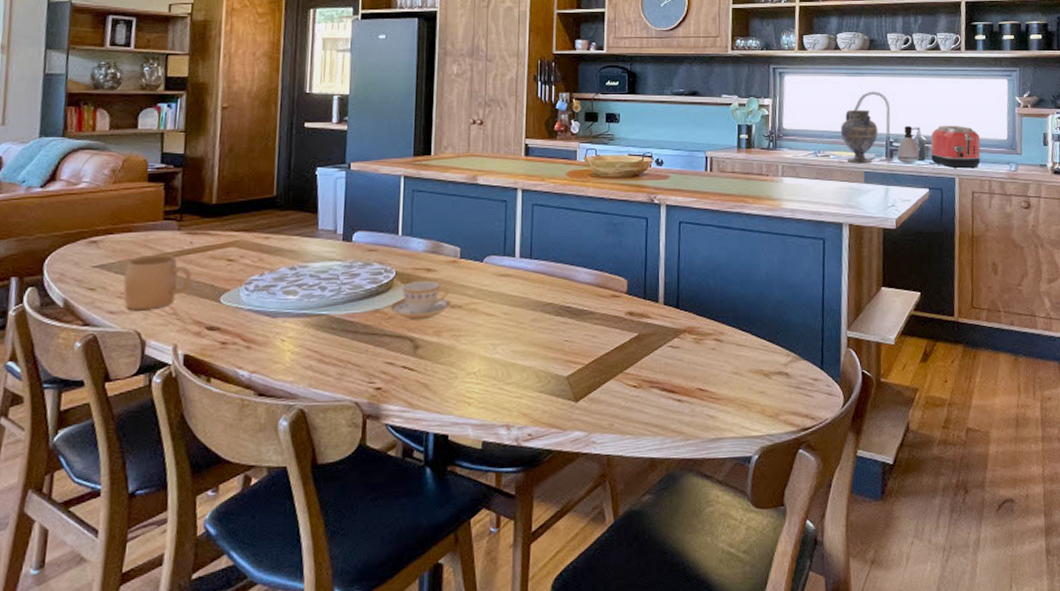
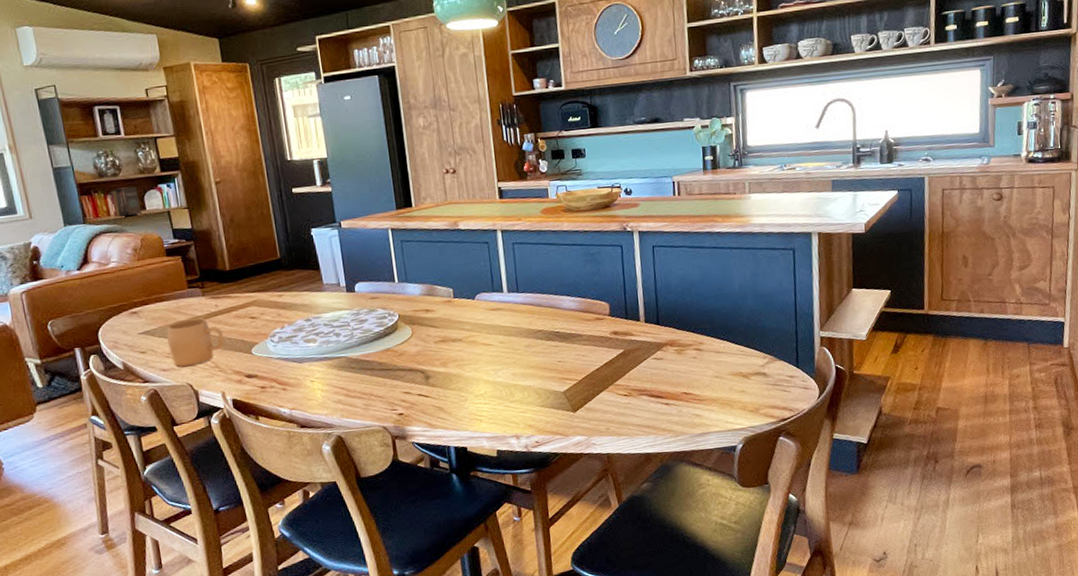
books: none [99,102,133,133] -> present [109,186,142,217]
teacup: present [389,280,451,320] -> none [398,319,452,355]
ceramic jug: present [840,109,878,164] -> none [805,118,845,174]
soap dispenser: present [897,126,920,163] -> none [864,130,888,168]
toaster: present [930,125,981,169] -> none [898,124,952,168]

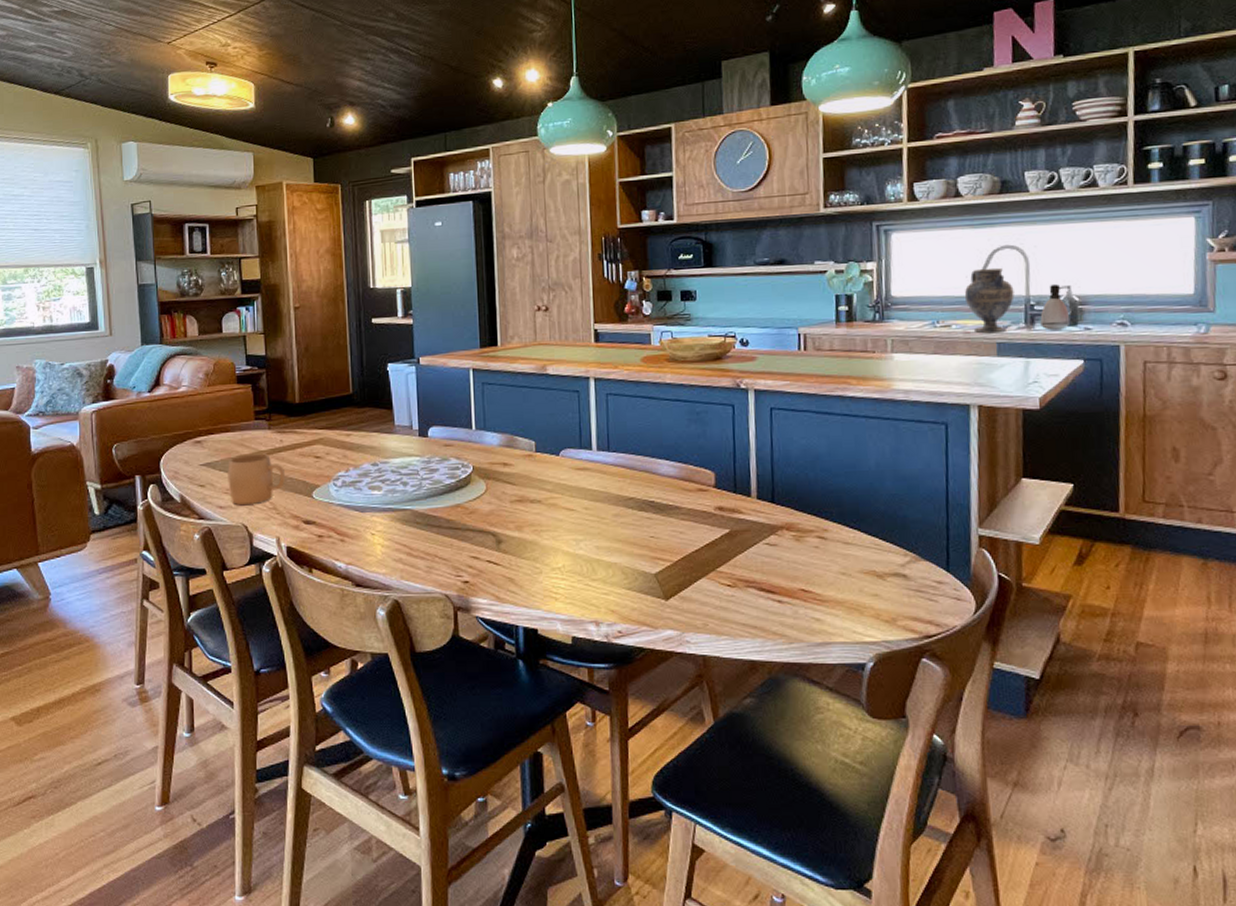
books: present [109,186,142,217] -> none [189,307,218,339]
ceramic jug: none [805,118,845,174] -> present [964,267,1014,334]
soap dispenser: none [864,130,888,168] -> present [1040,285,1071,331]

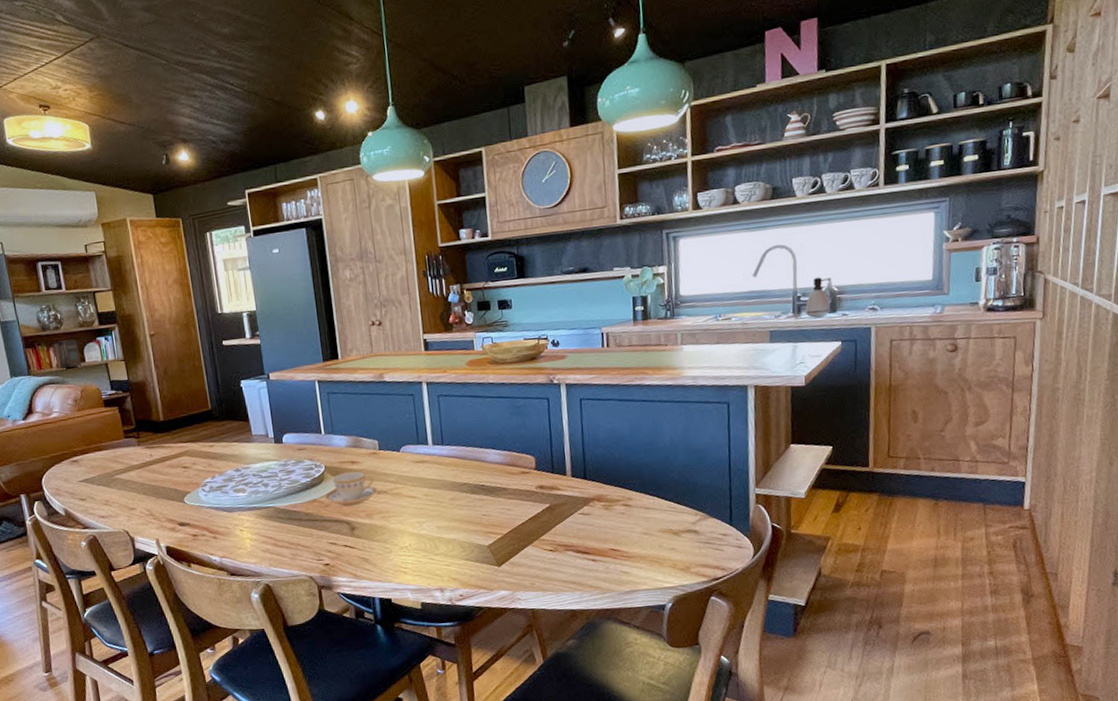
books: none [189,307,218,339] -> present [52,339,82,369]
mug: present [227,453,286,505] -> none [104,467,159,514]
teacup: none [470,474,530,515] -> present [324,471,377,506]
ceramic jug: present [964,267,1014,334] -> none [742,265,784,324]

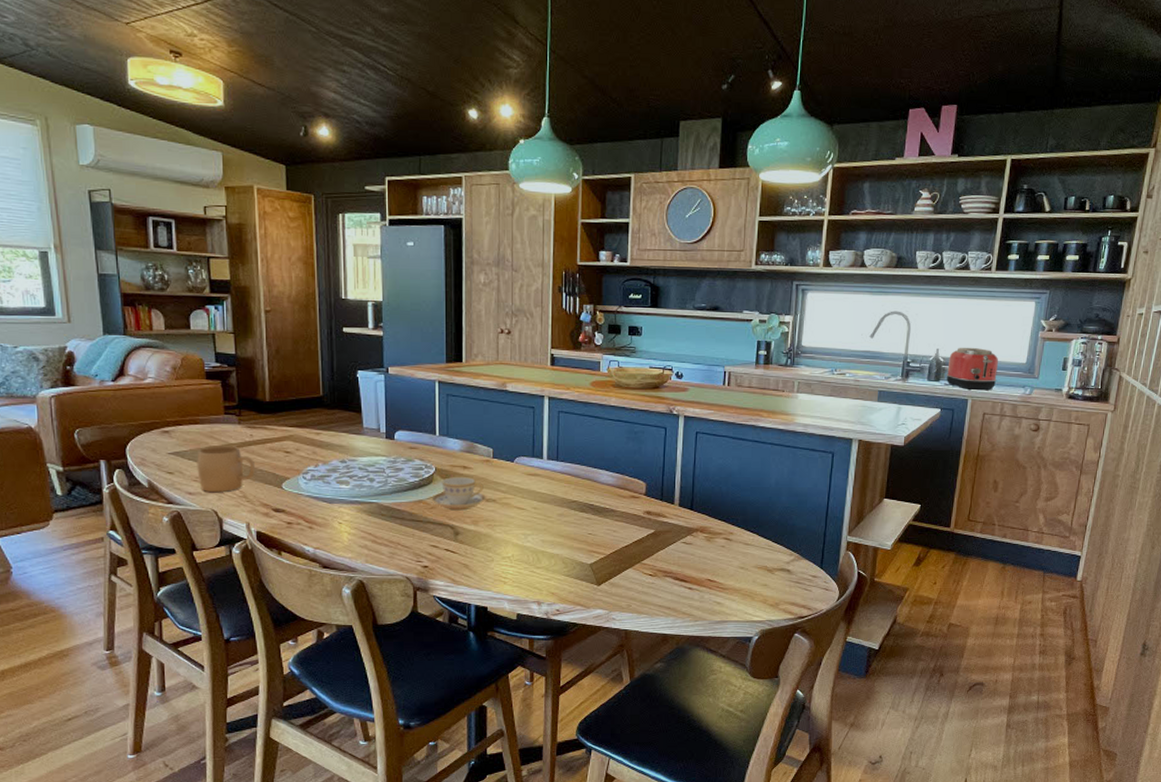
books: present [52,339,82,369] -> none [154,303,185,333]
mug: none [104,467,159,514] -> present [197,446,256,492]
soap dispenser: present [805,277,831,318] -> none [913,347,939,384]
toaster: none [842,270,901,318] -> present [946,347,999,391]

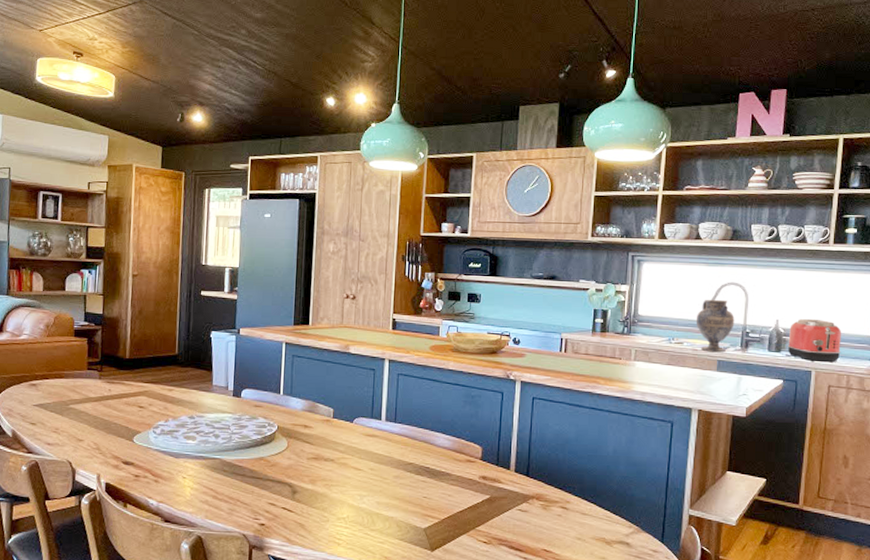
mug: present [197,446,256,492] -> none [57,399,111,443]
teacup: present [431,476,486,511] -> none [272,435,325,469]
ceramic jug: none [858,329,896,383] -> present [696,299,735,353]

